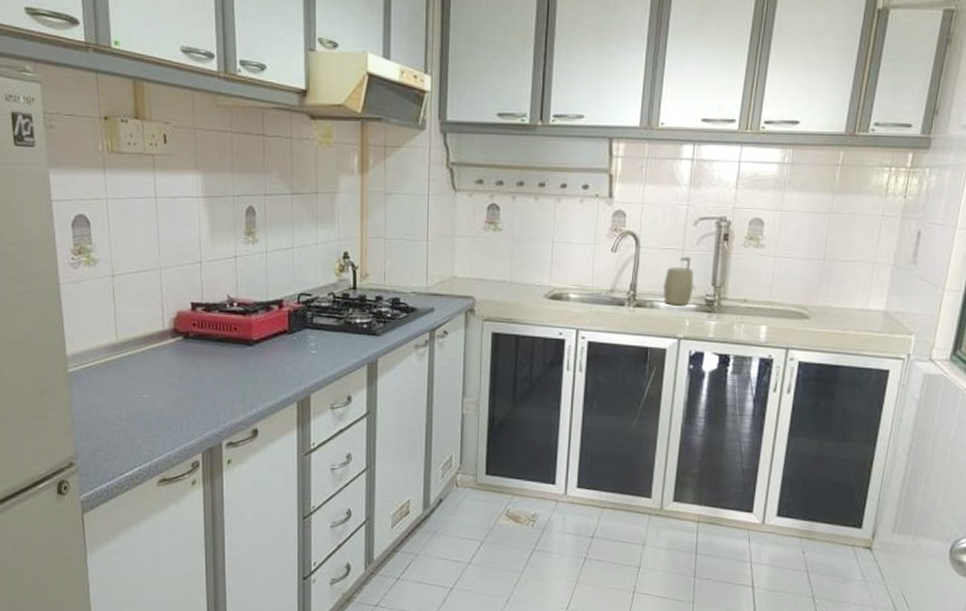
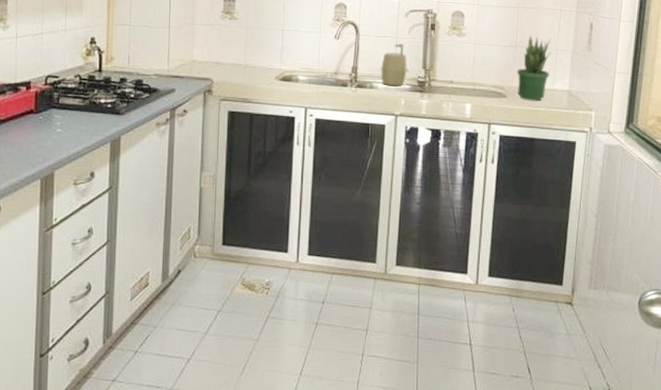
planter: none [823,246,868,324] -> present [517,35,551,101]

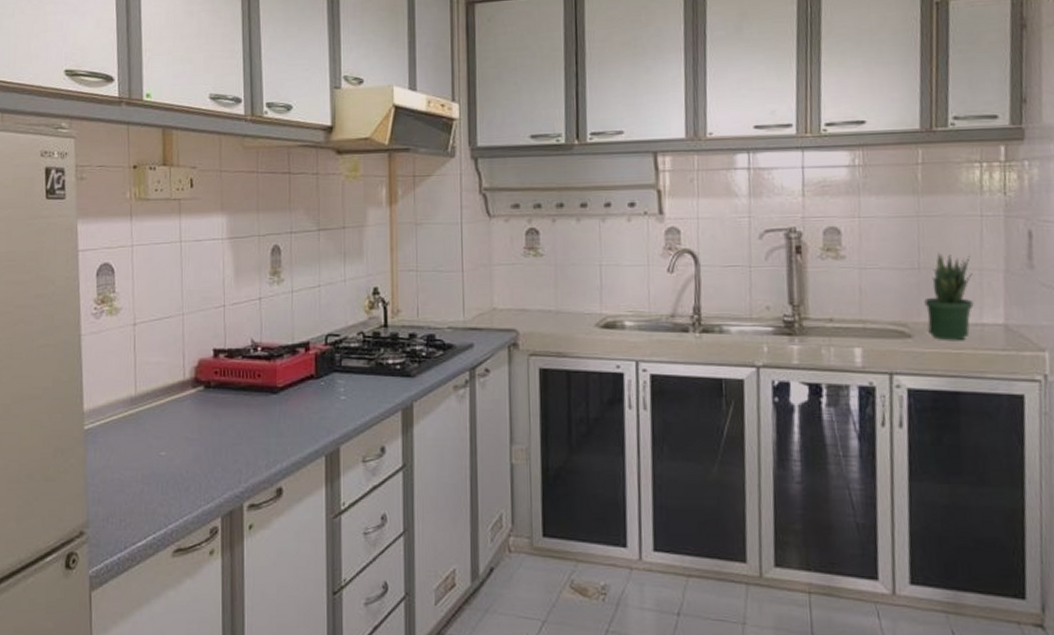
soap dispenser: present [380,43,407,87] -> none [730,274,768,330]

